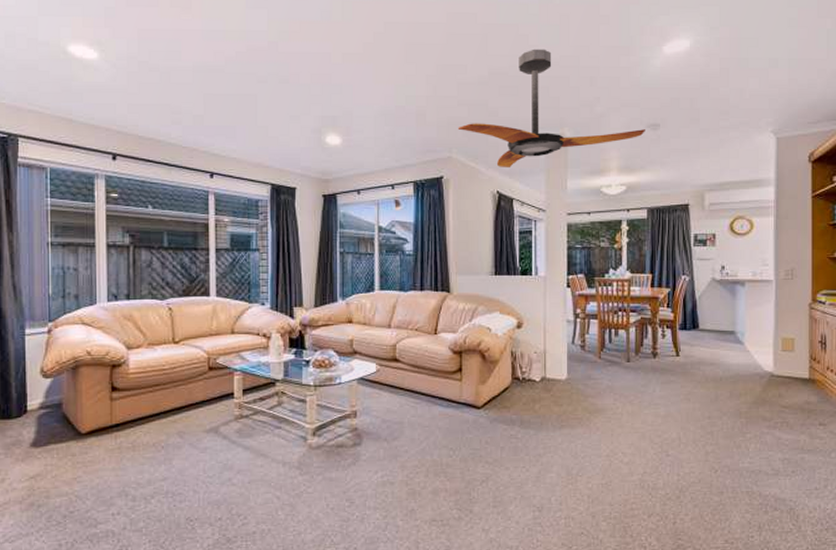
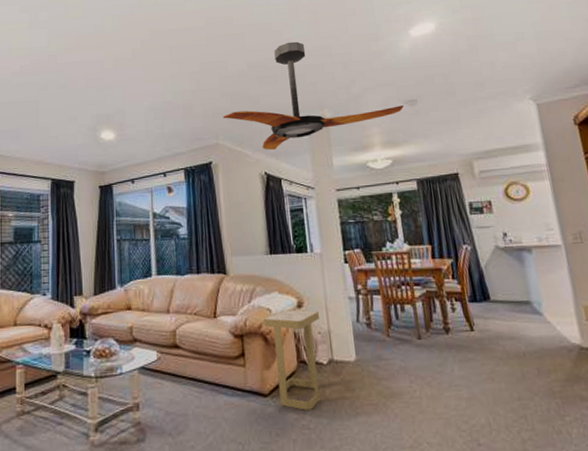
side table: none [483,330,537,422] -> present [263,309,320,410]

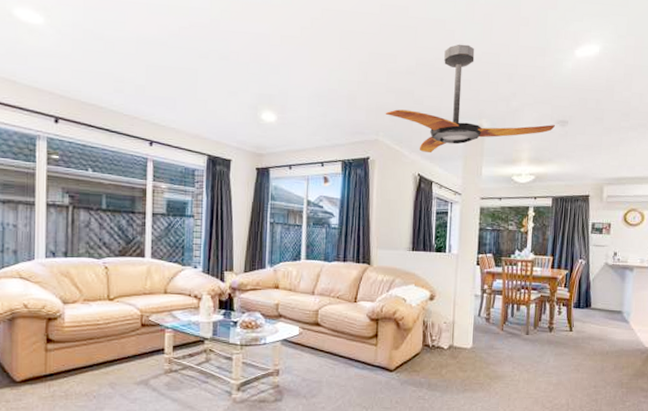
side table: present [263,309,320,410] -> none [398,301,447,385]

